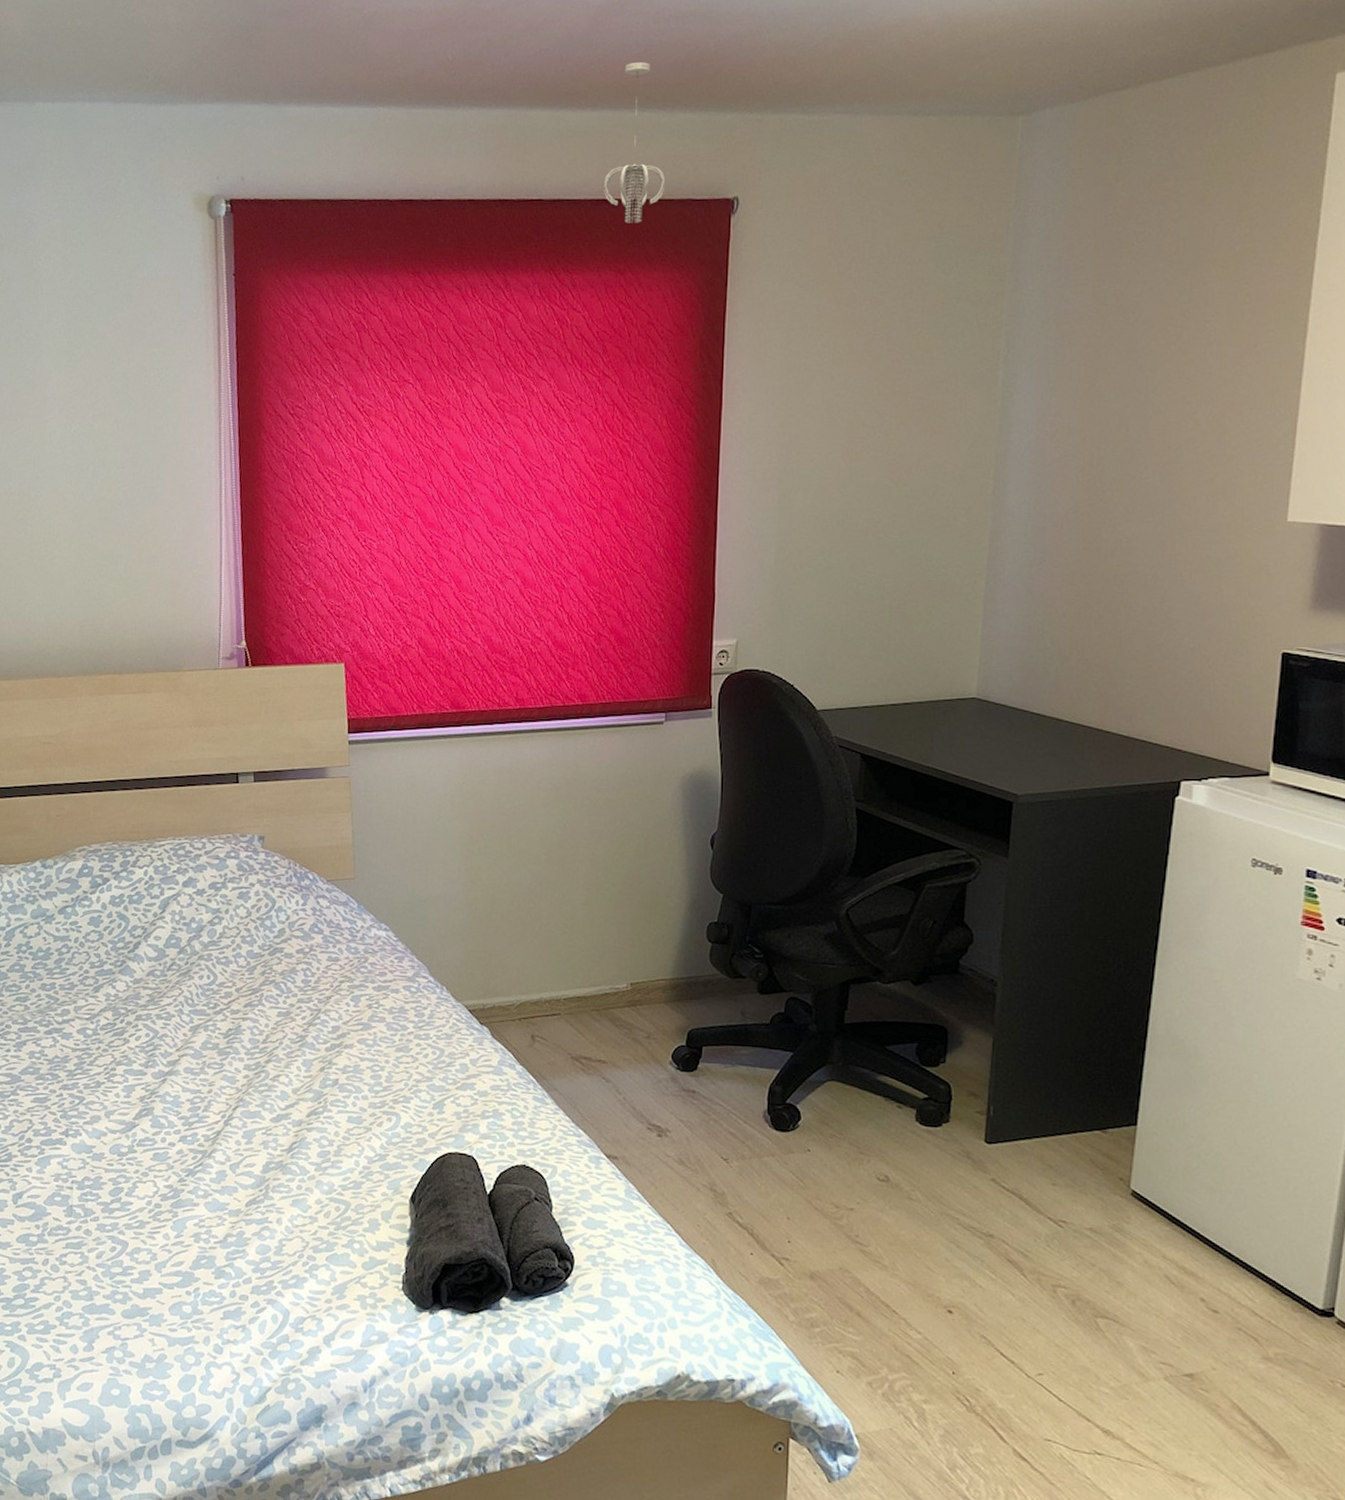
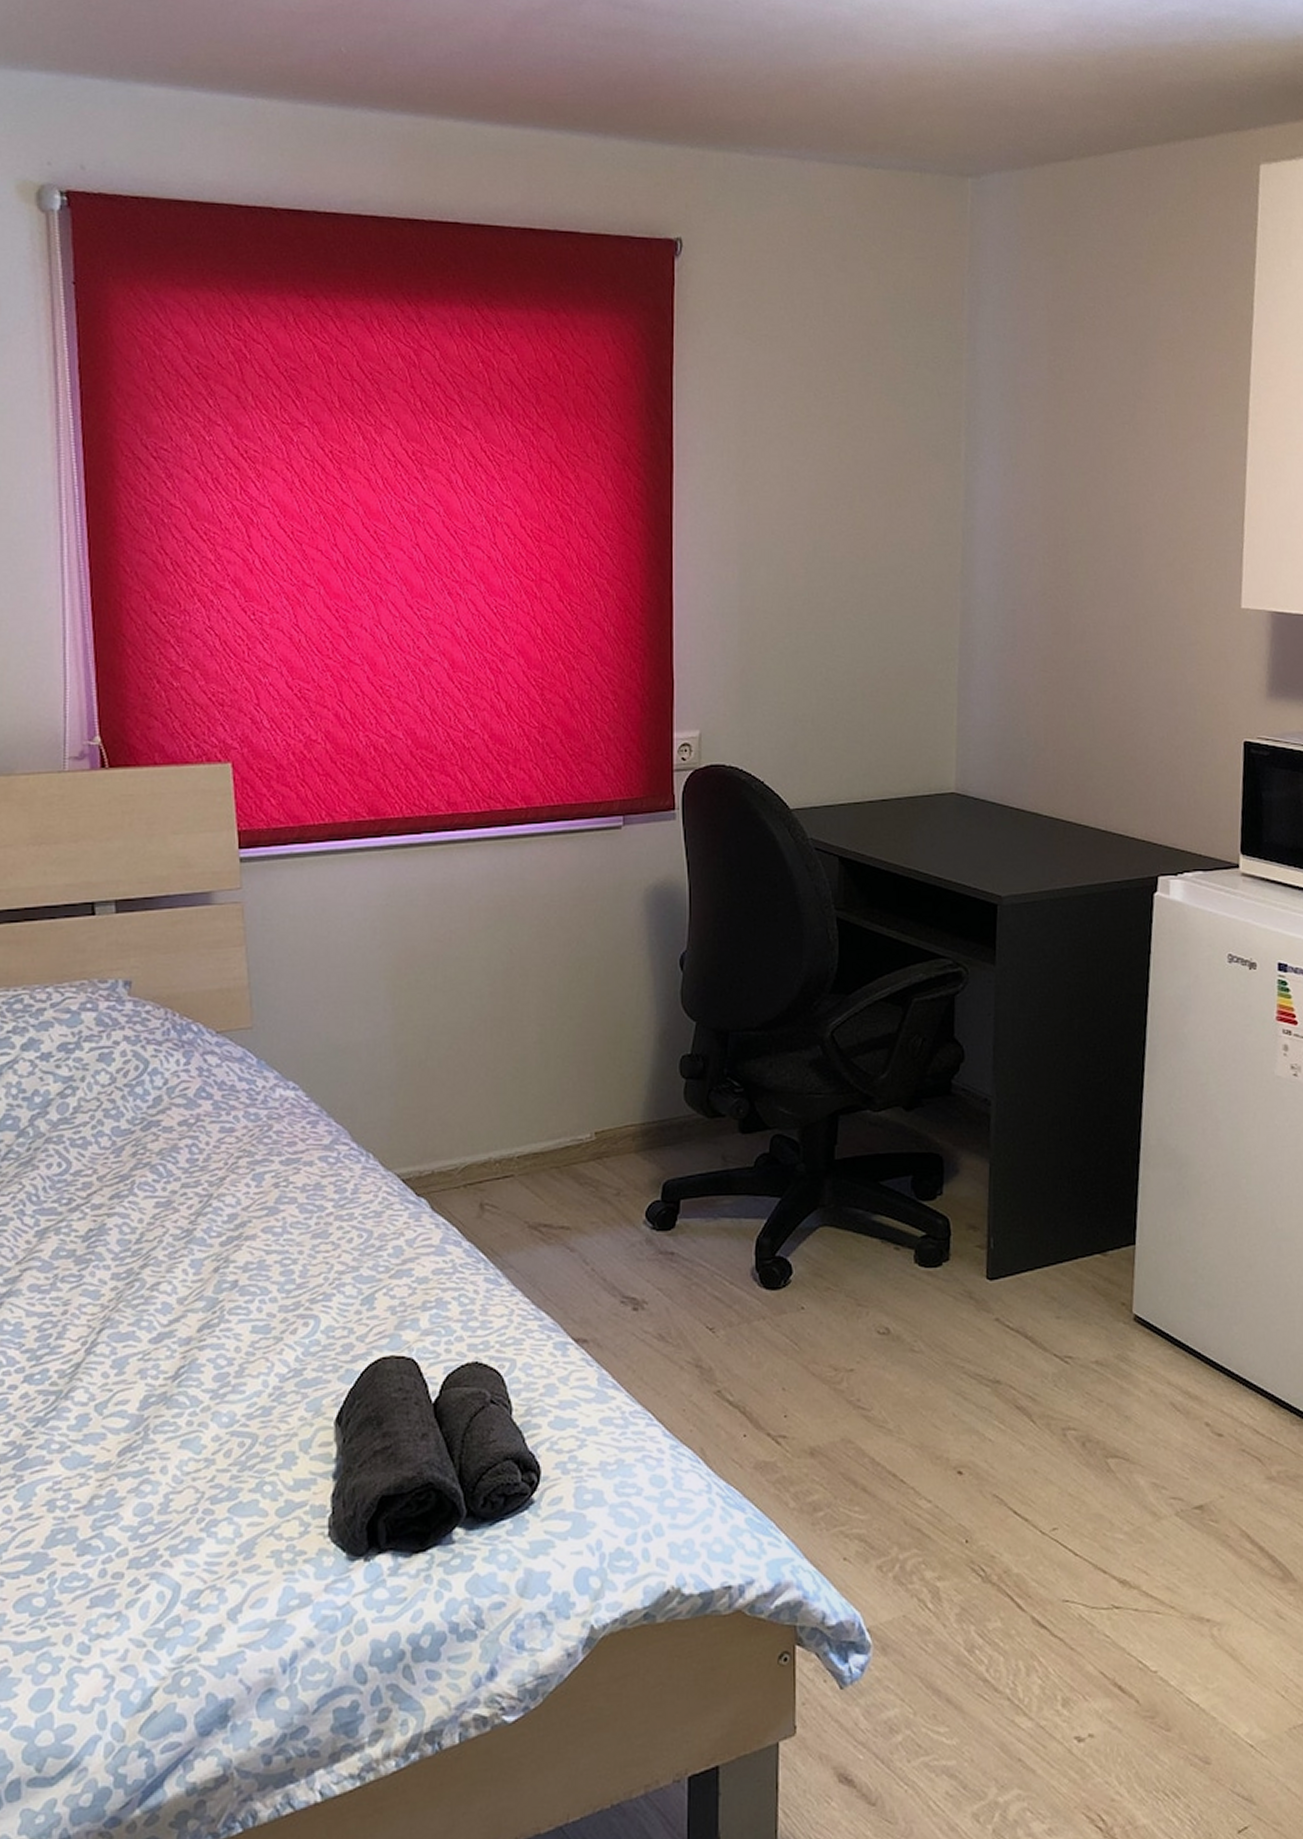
pendant light: present [603,62,666,223] -> none [529,78,600,258]

